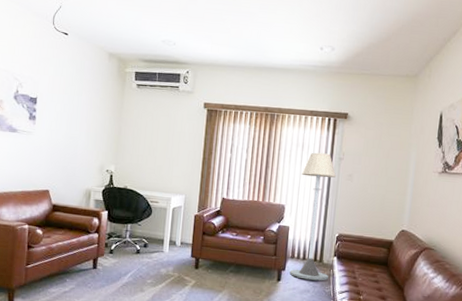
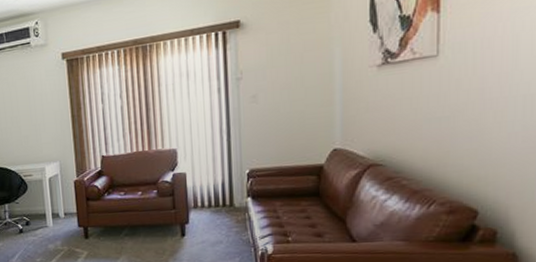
floor lamp: present [289,152,336,281] -> none [191,76,244,230]

